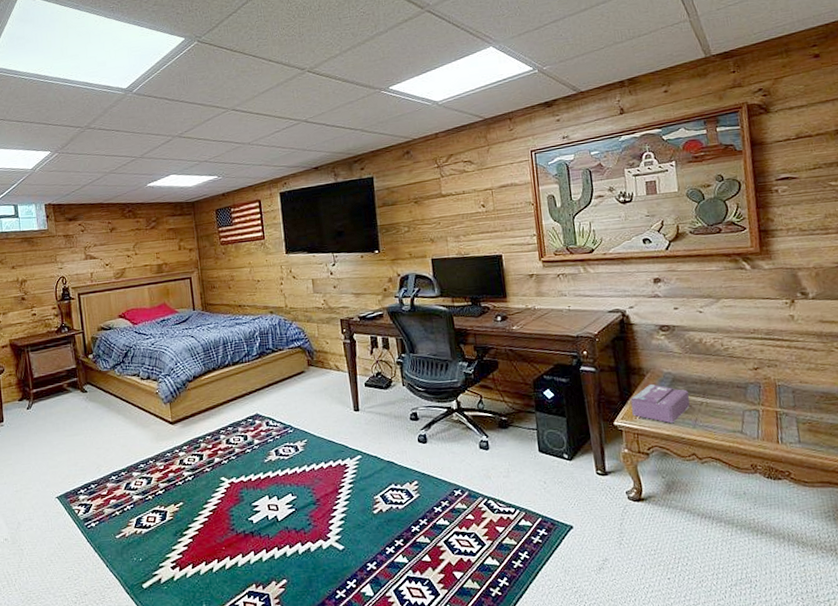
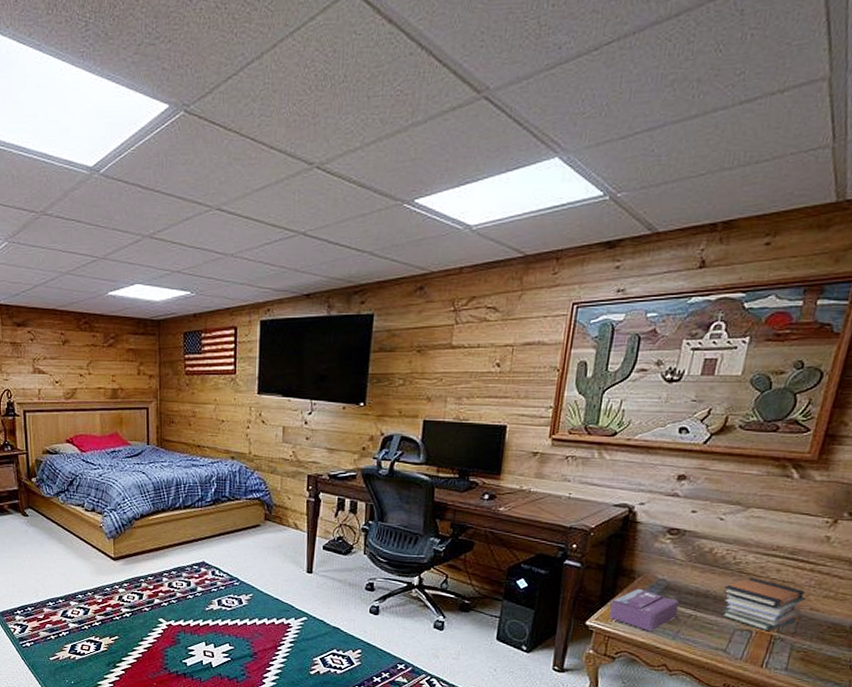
book stack: none [722,360,795,408] -> present [722,577,807,631]

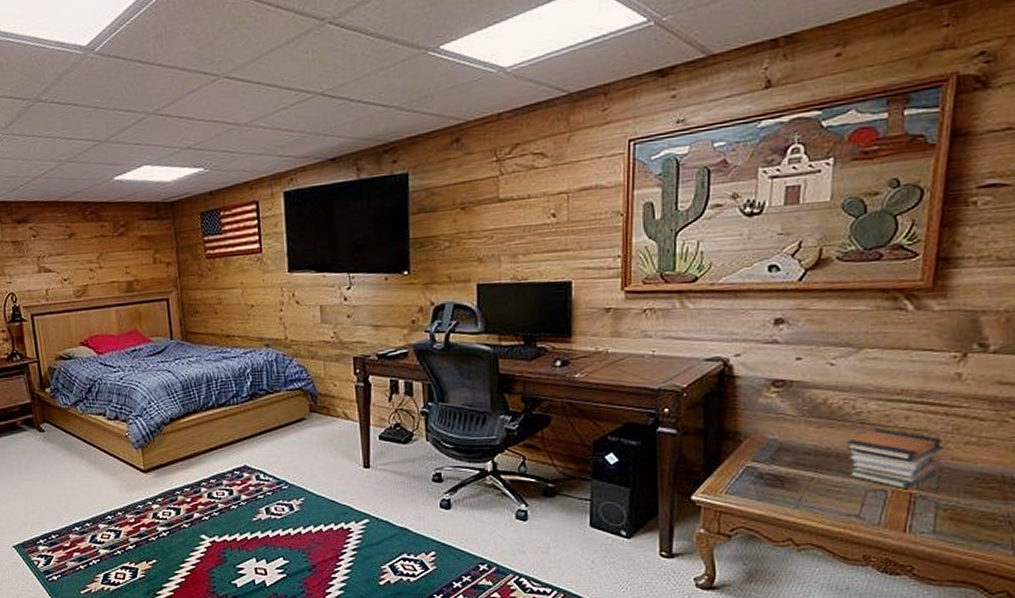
tissue box: present [609,588,679,632] -> none [717,452,796,502]

